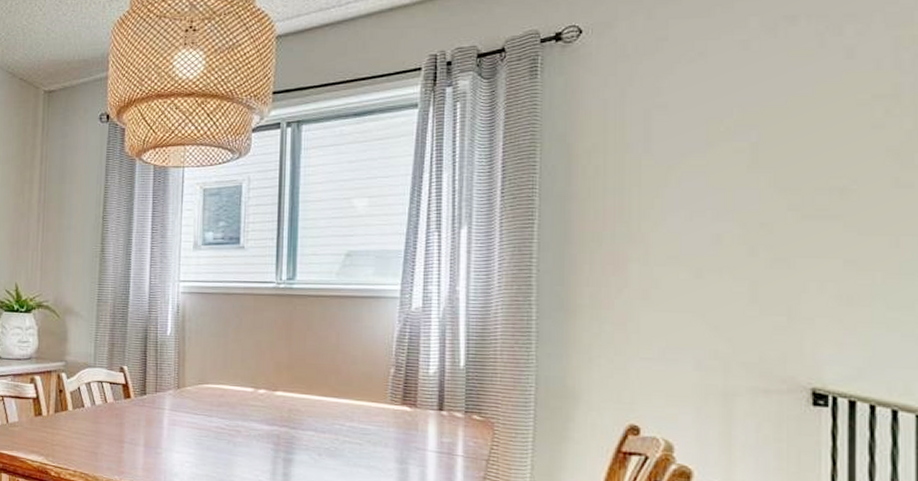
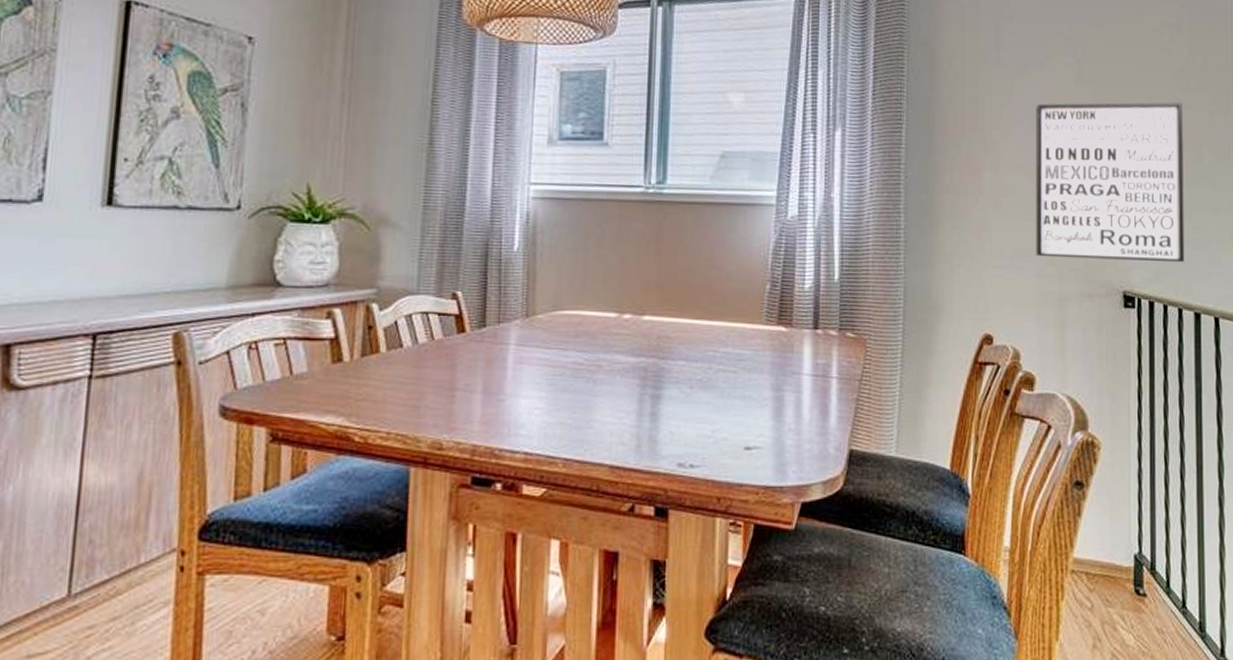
wall art: none [694,181,902,360] -> present [1035,102,1185,263]

